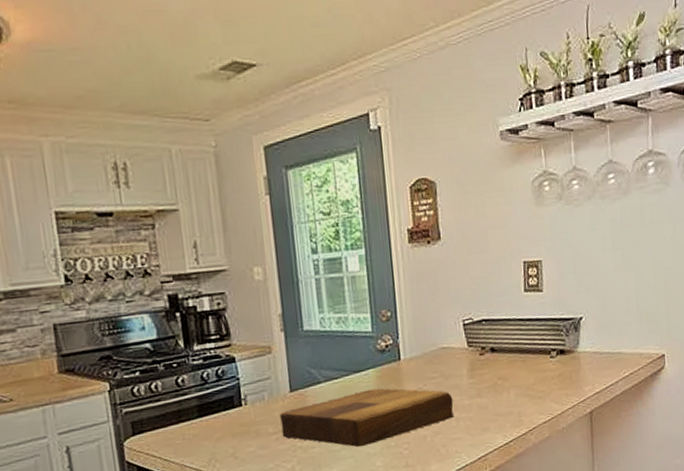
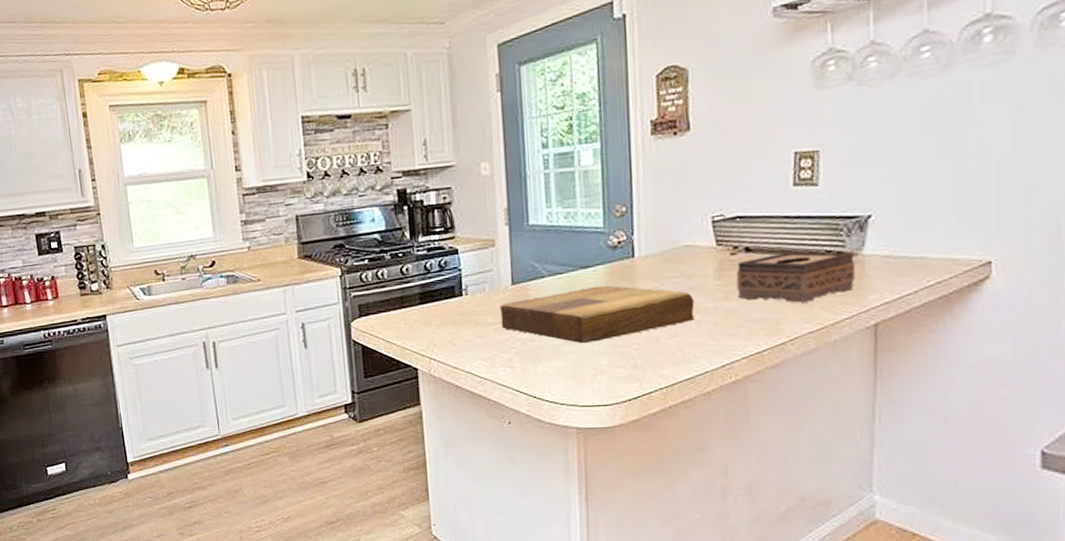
tissue box: none [485,350,574,397] -> present [736,251,855,303]

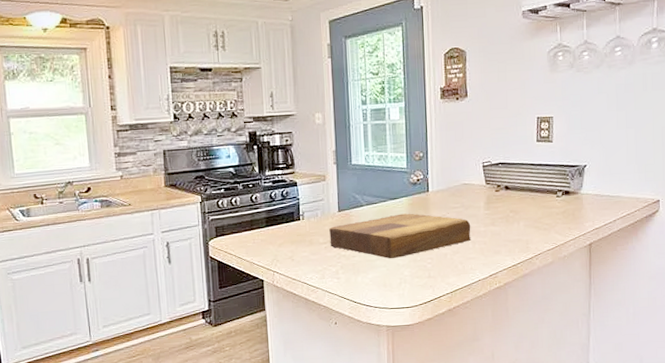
tissue box: present [736,251,855,303] -> none [499,190,577,228]

